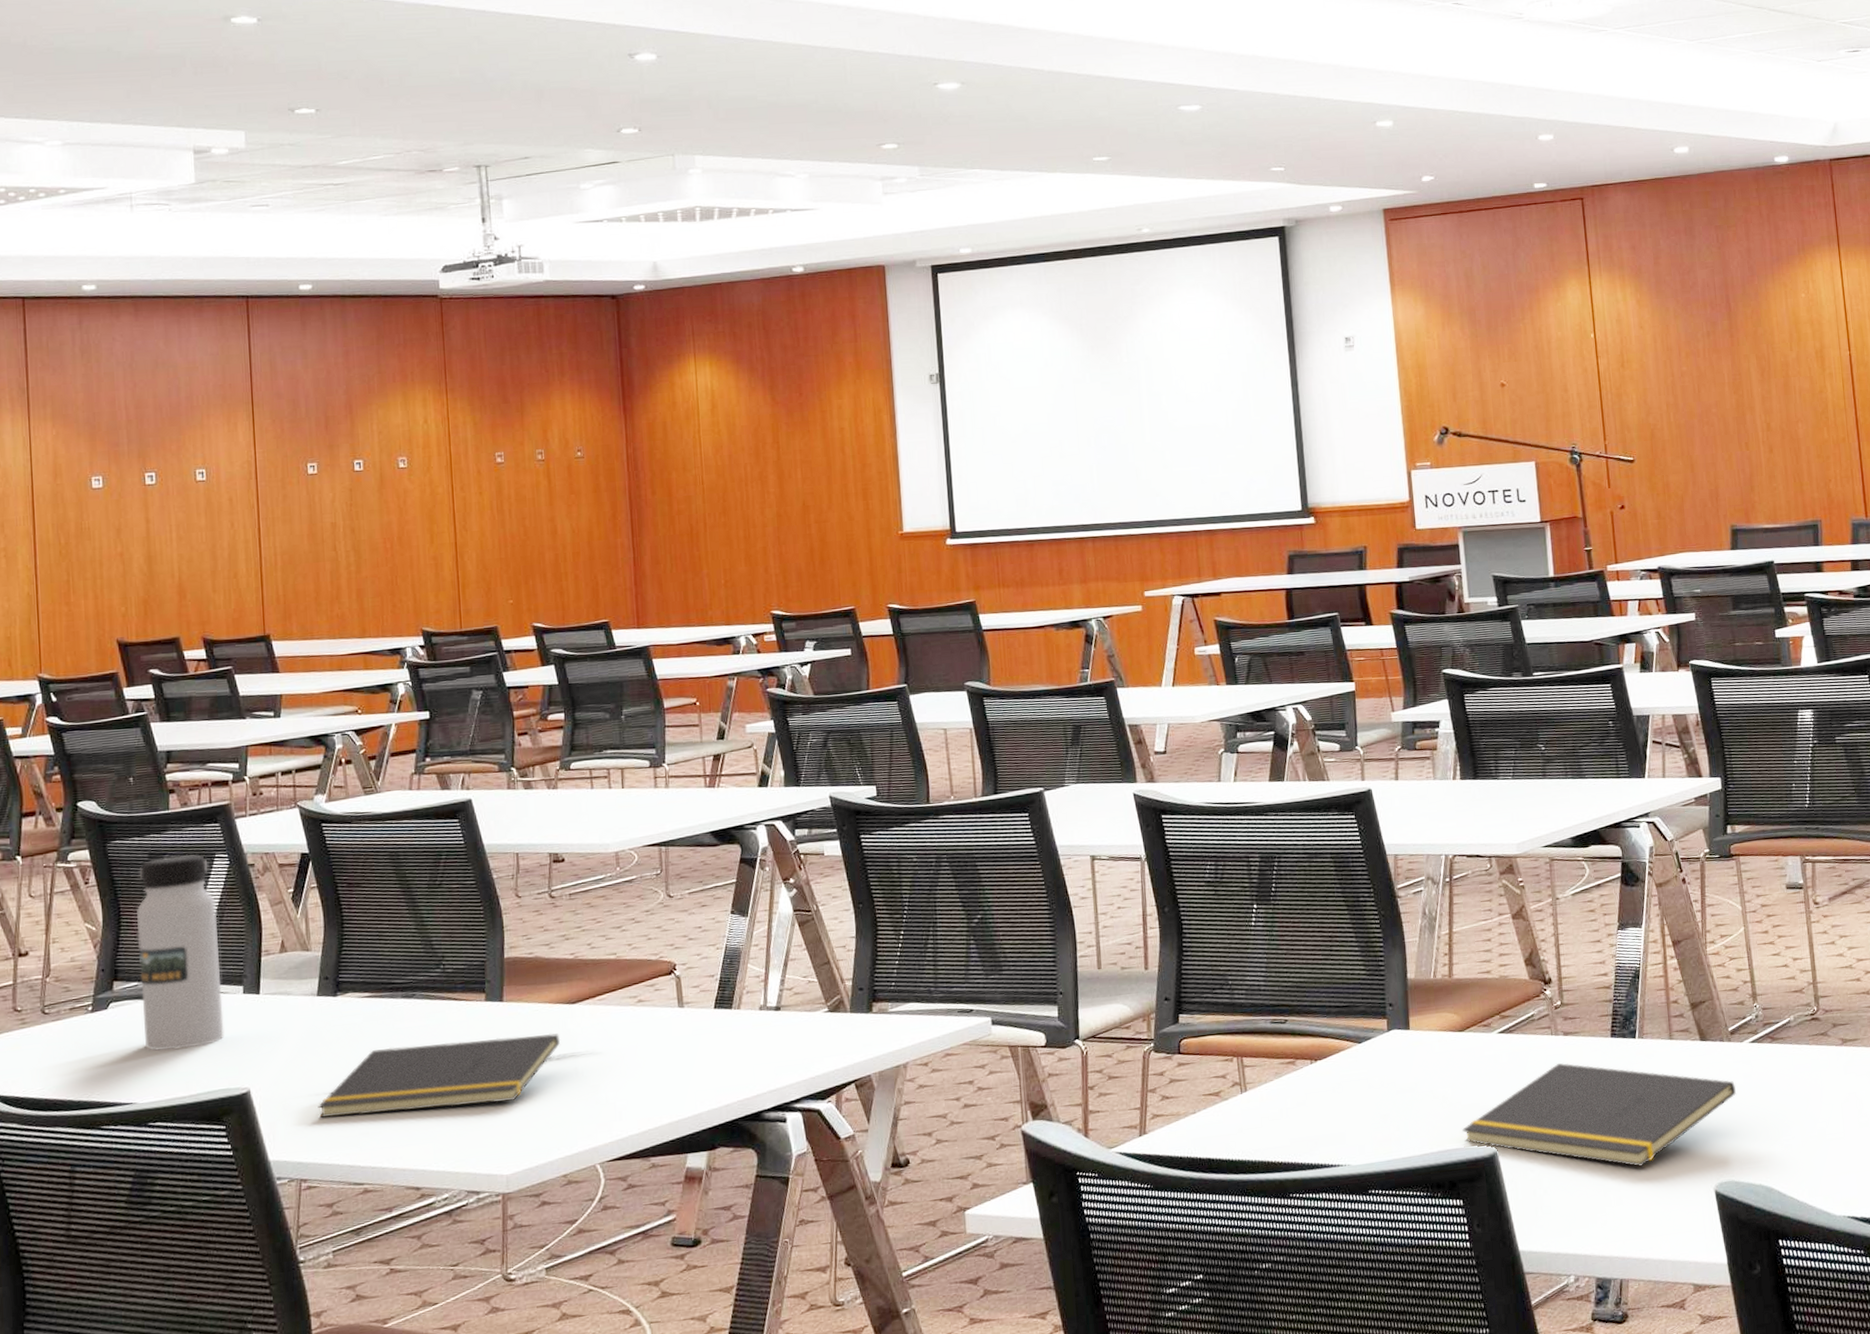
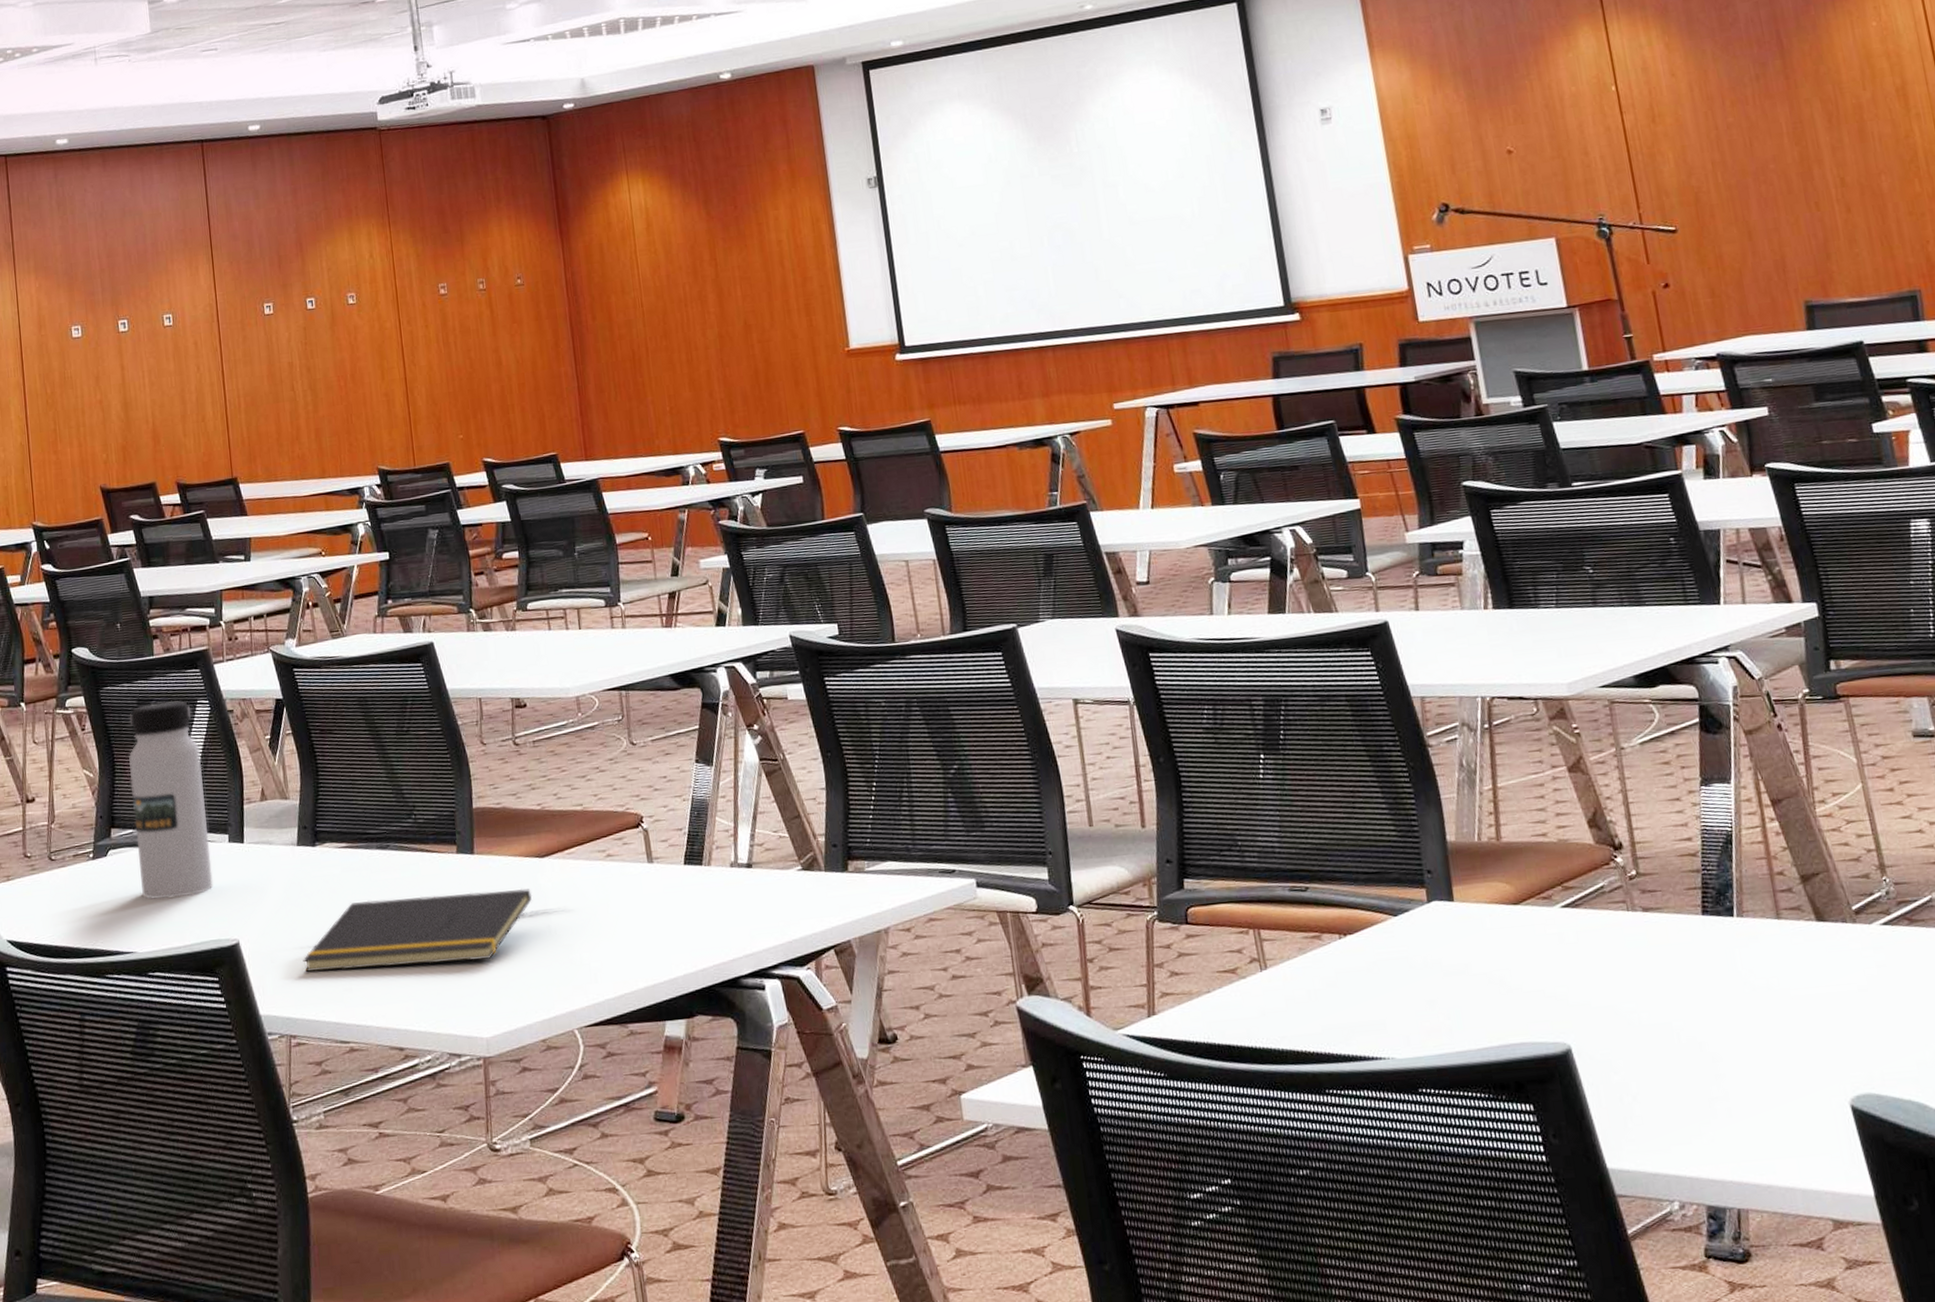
notepad: present [1462,1062,1737,1167] -> none [1526,944,1870,1072]

